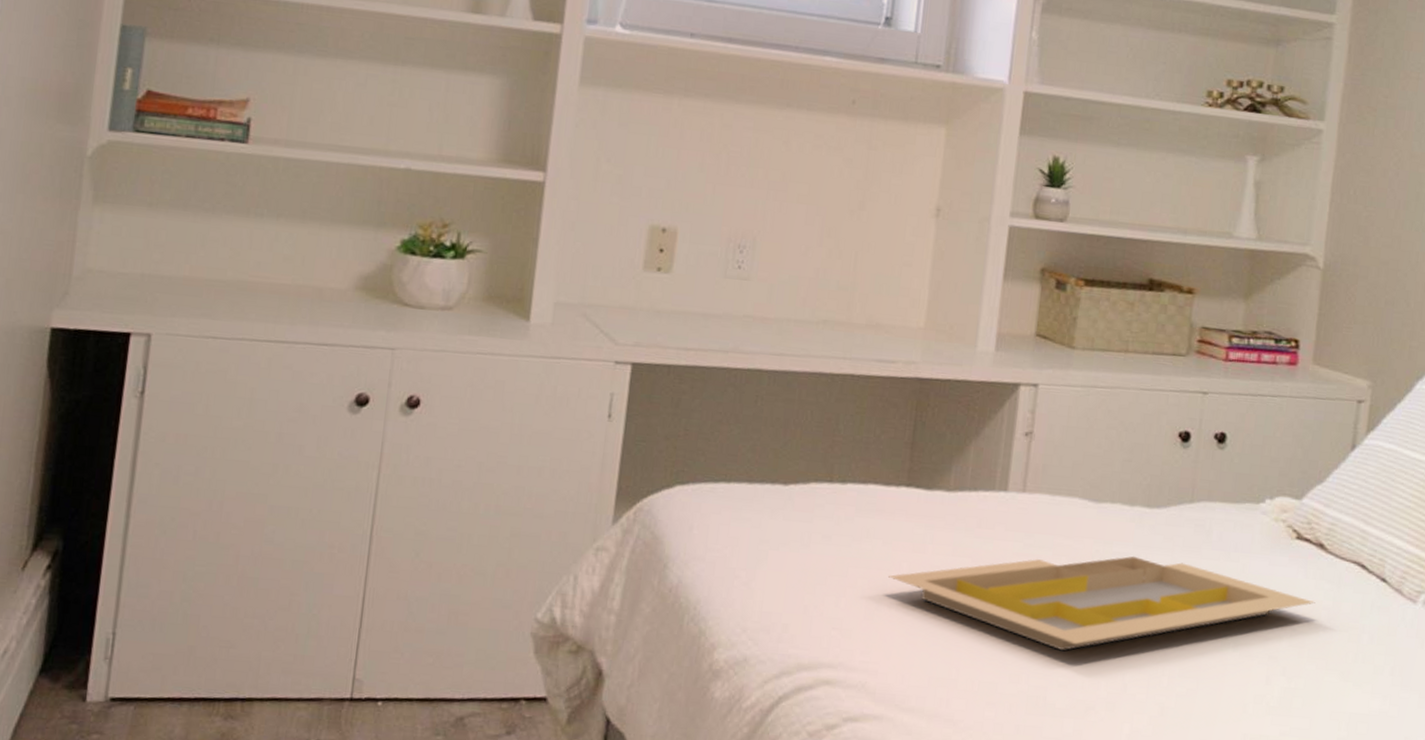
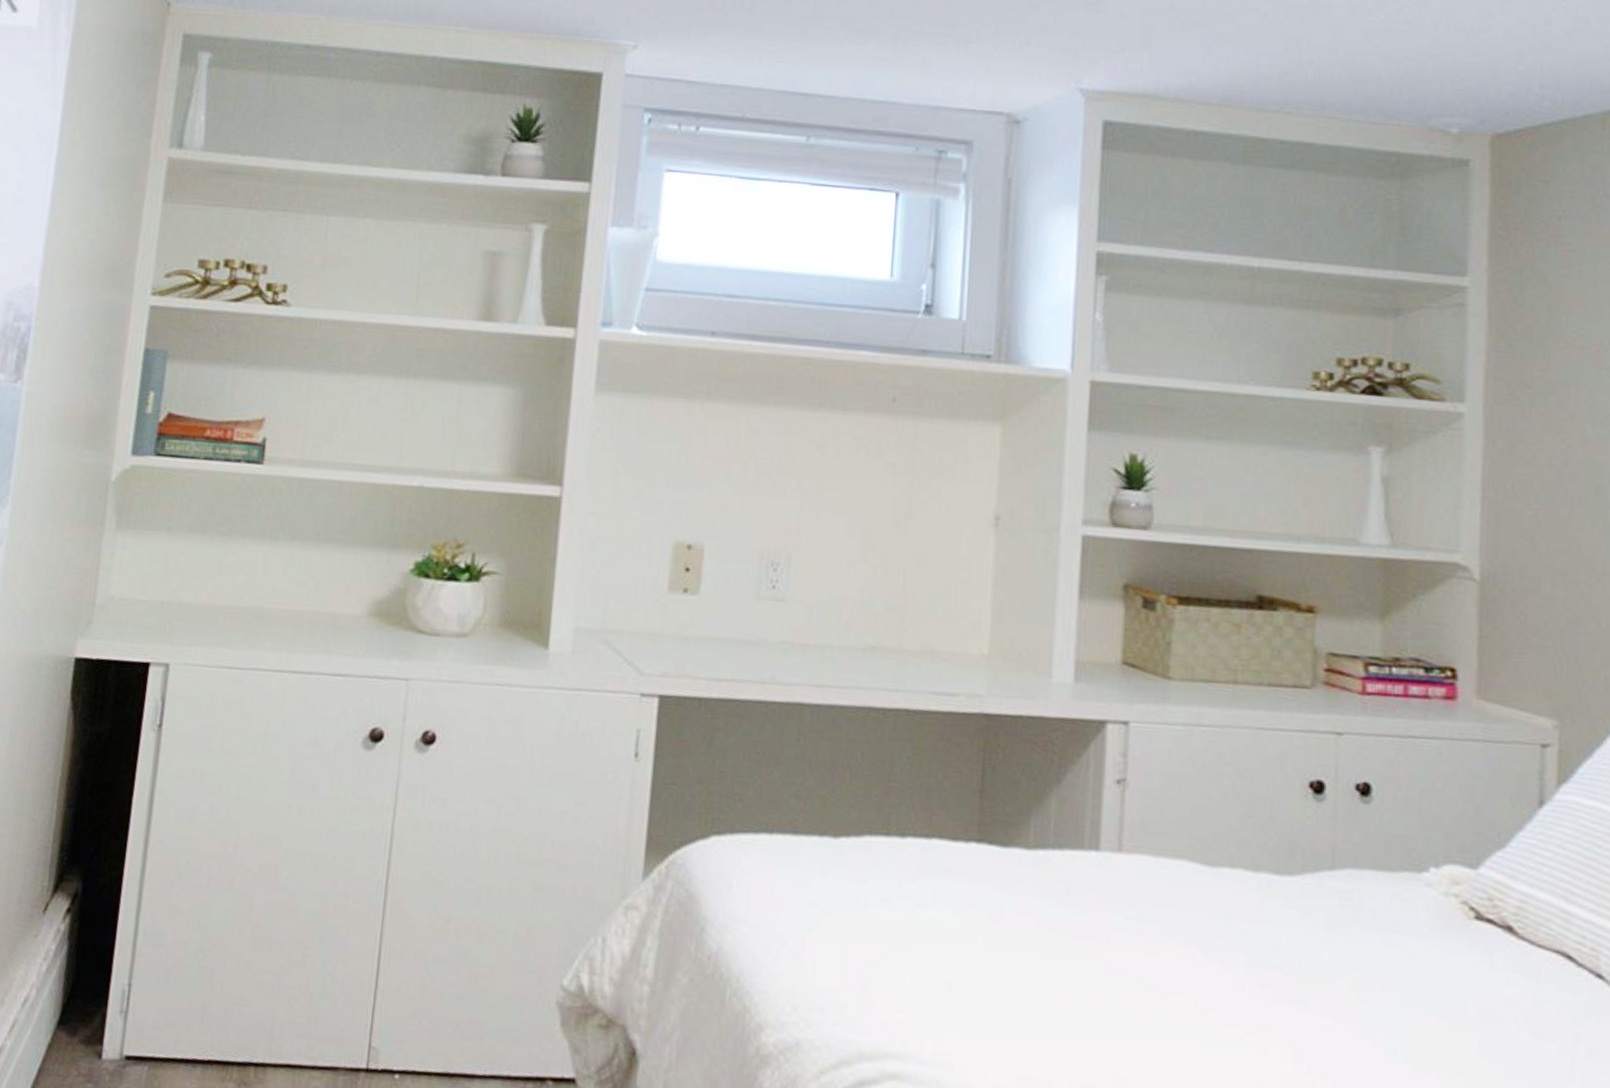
serving tray: present [888,556,1315,651] -> none [961,933,1508,1051]

